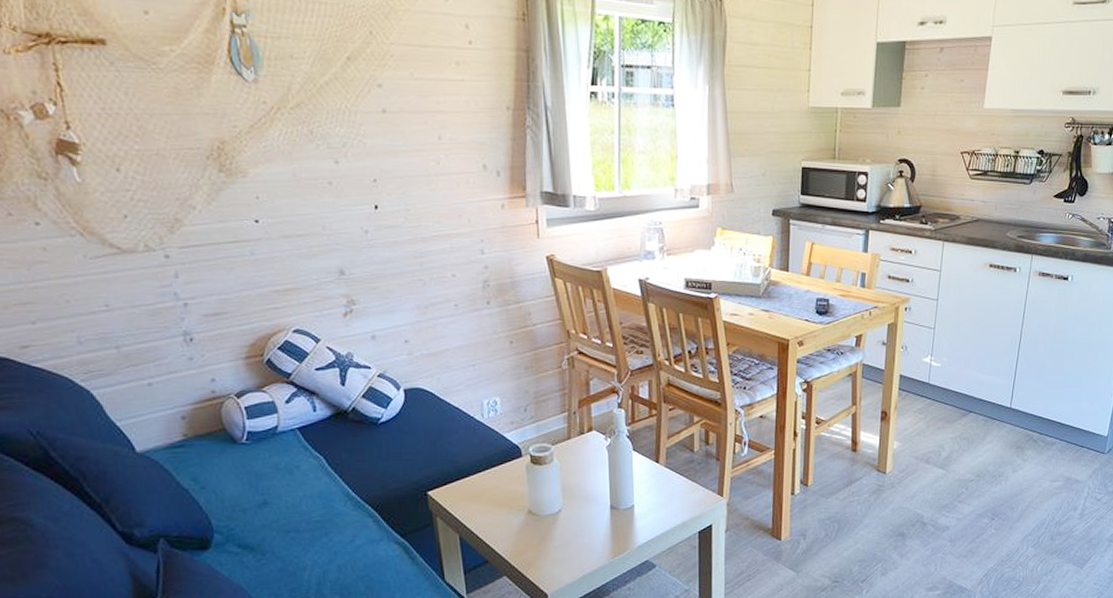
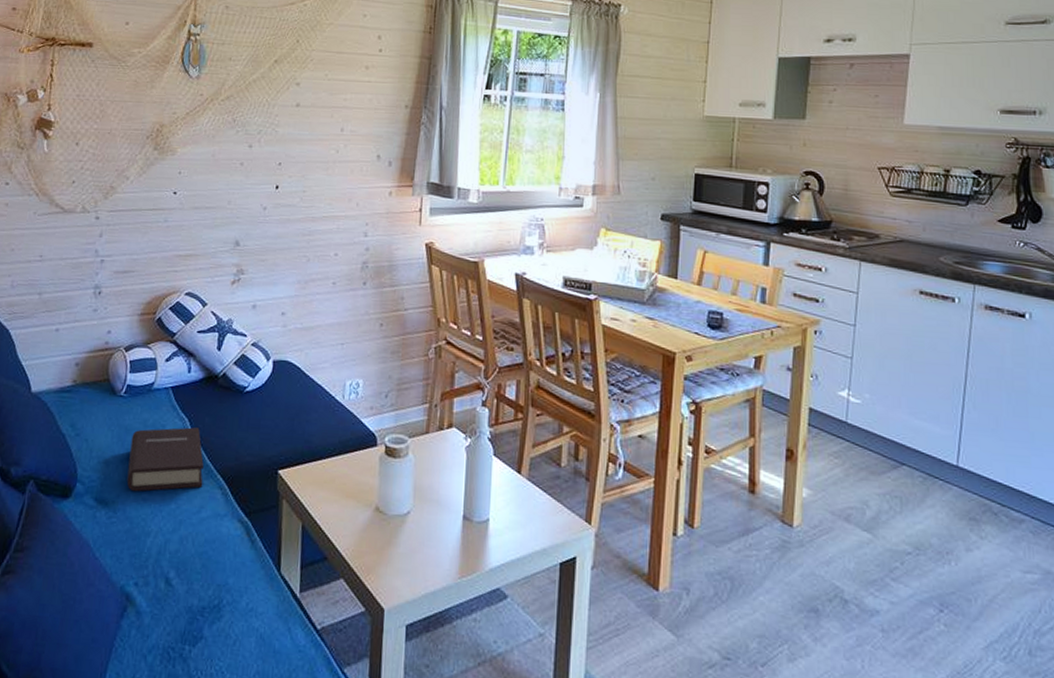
book: none [264,464,352,533] -> present [126,427,204,492]

